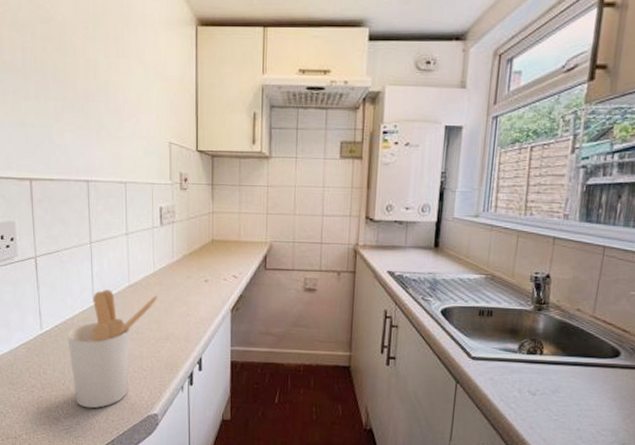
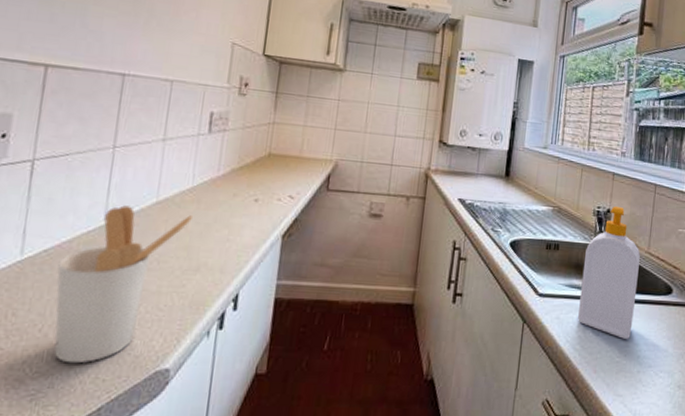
soap bottle: none [512,270,584,399] -> present [577,205,640,339]

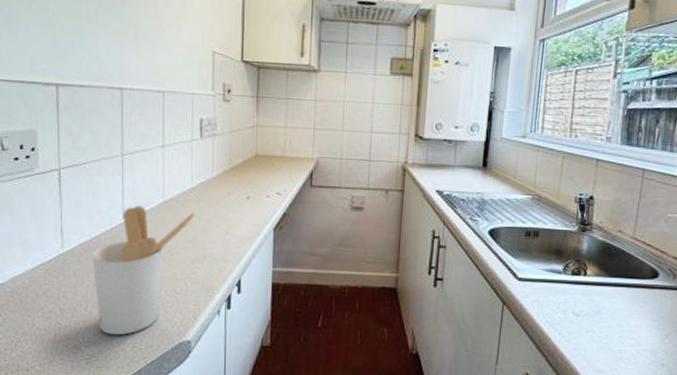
soap bottle: present [577,205,640,339] -> none [557,192,625,320]

